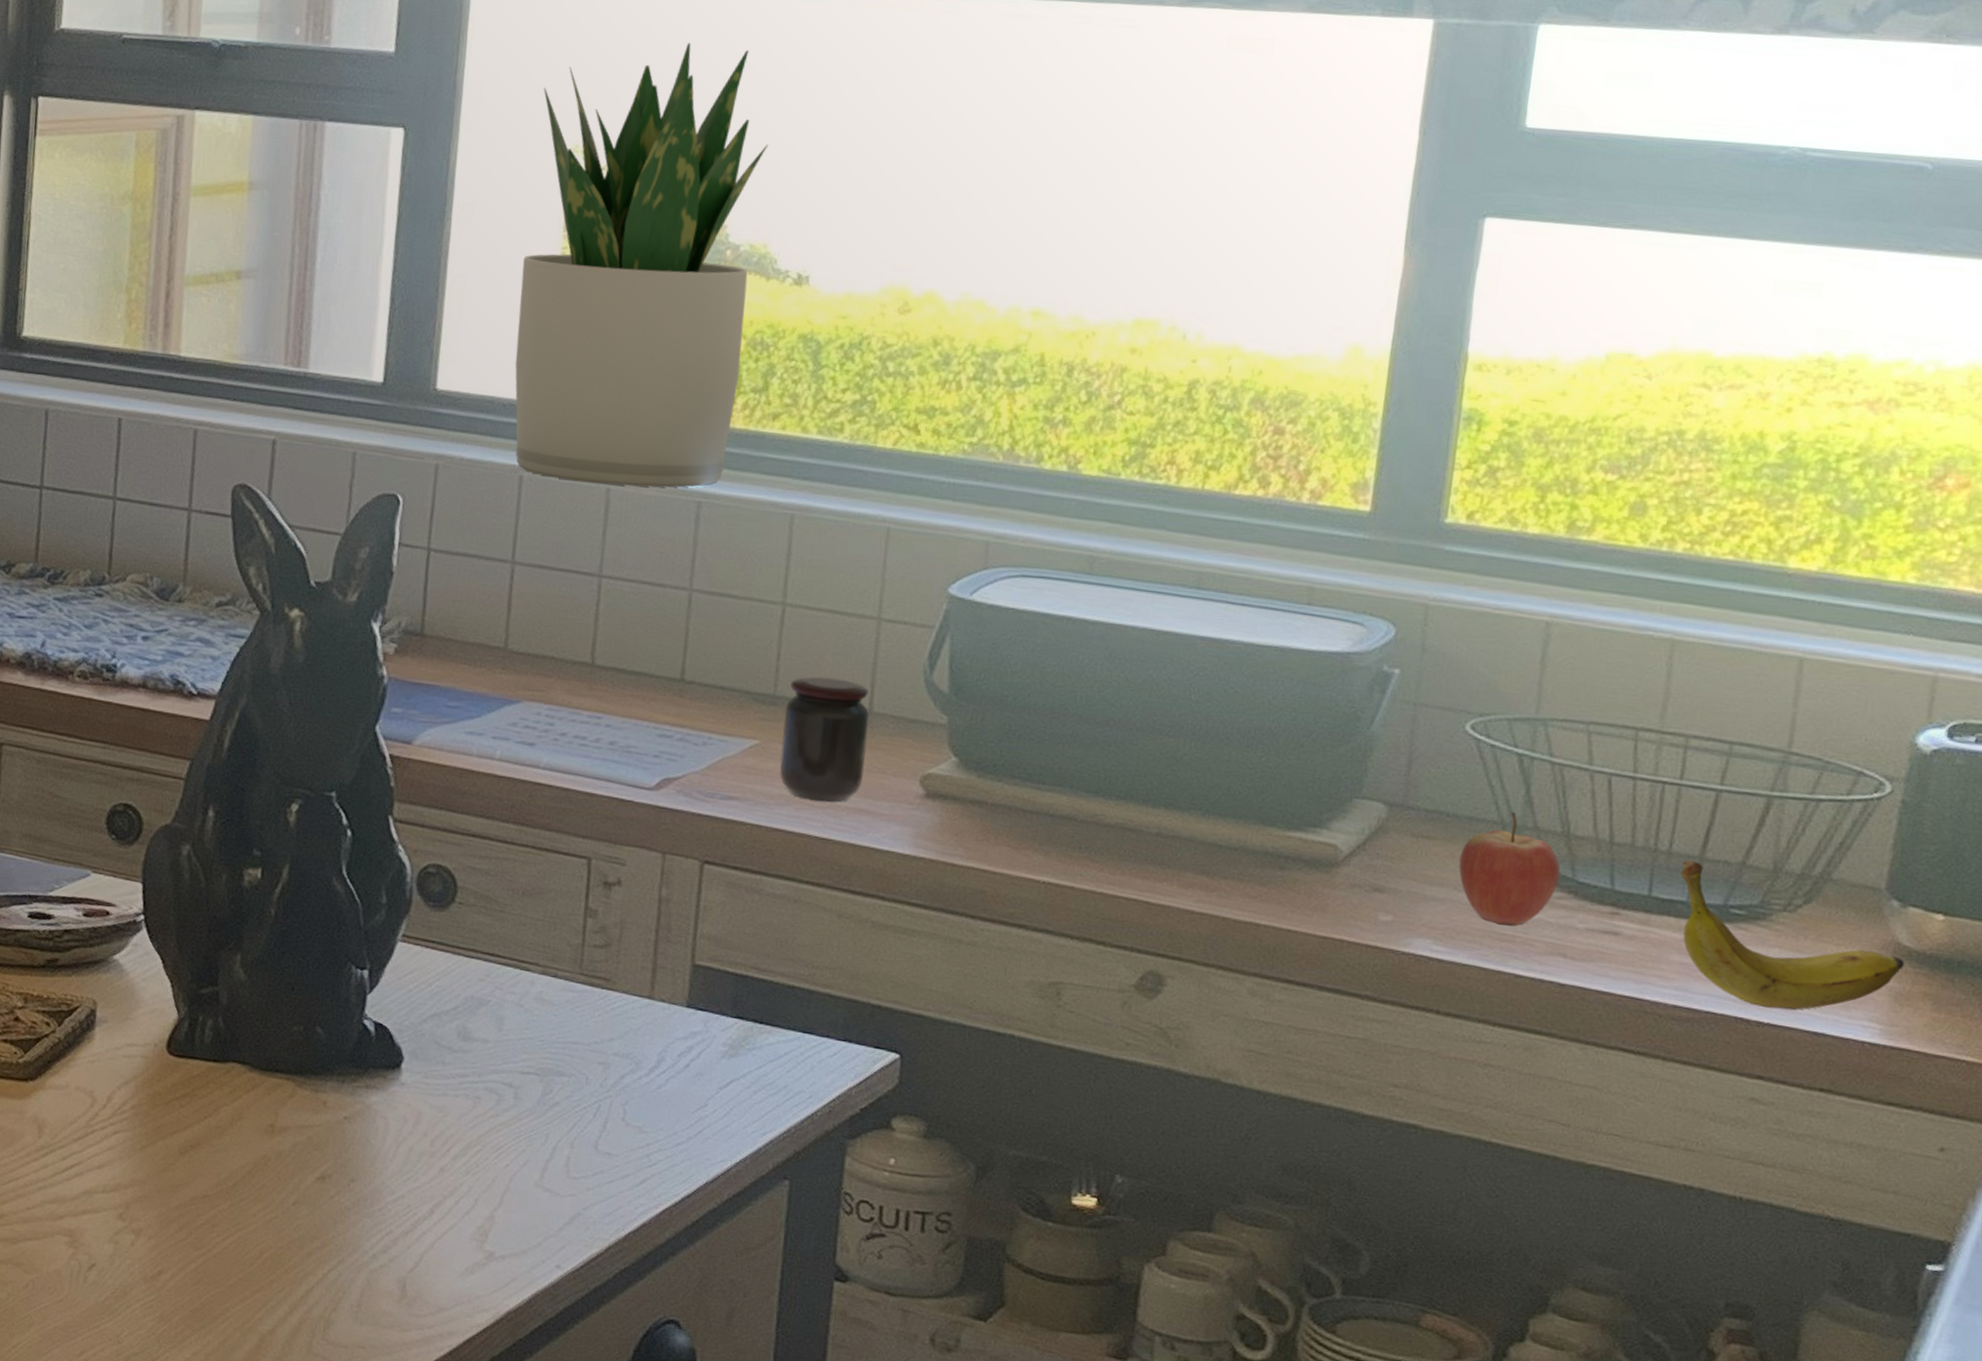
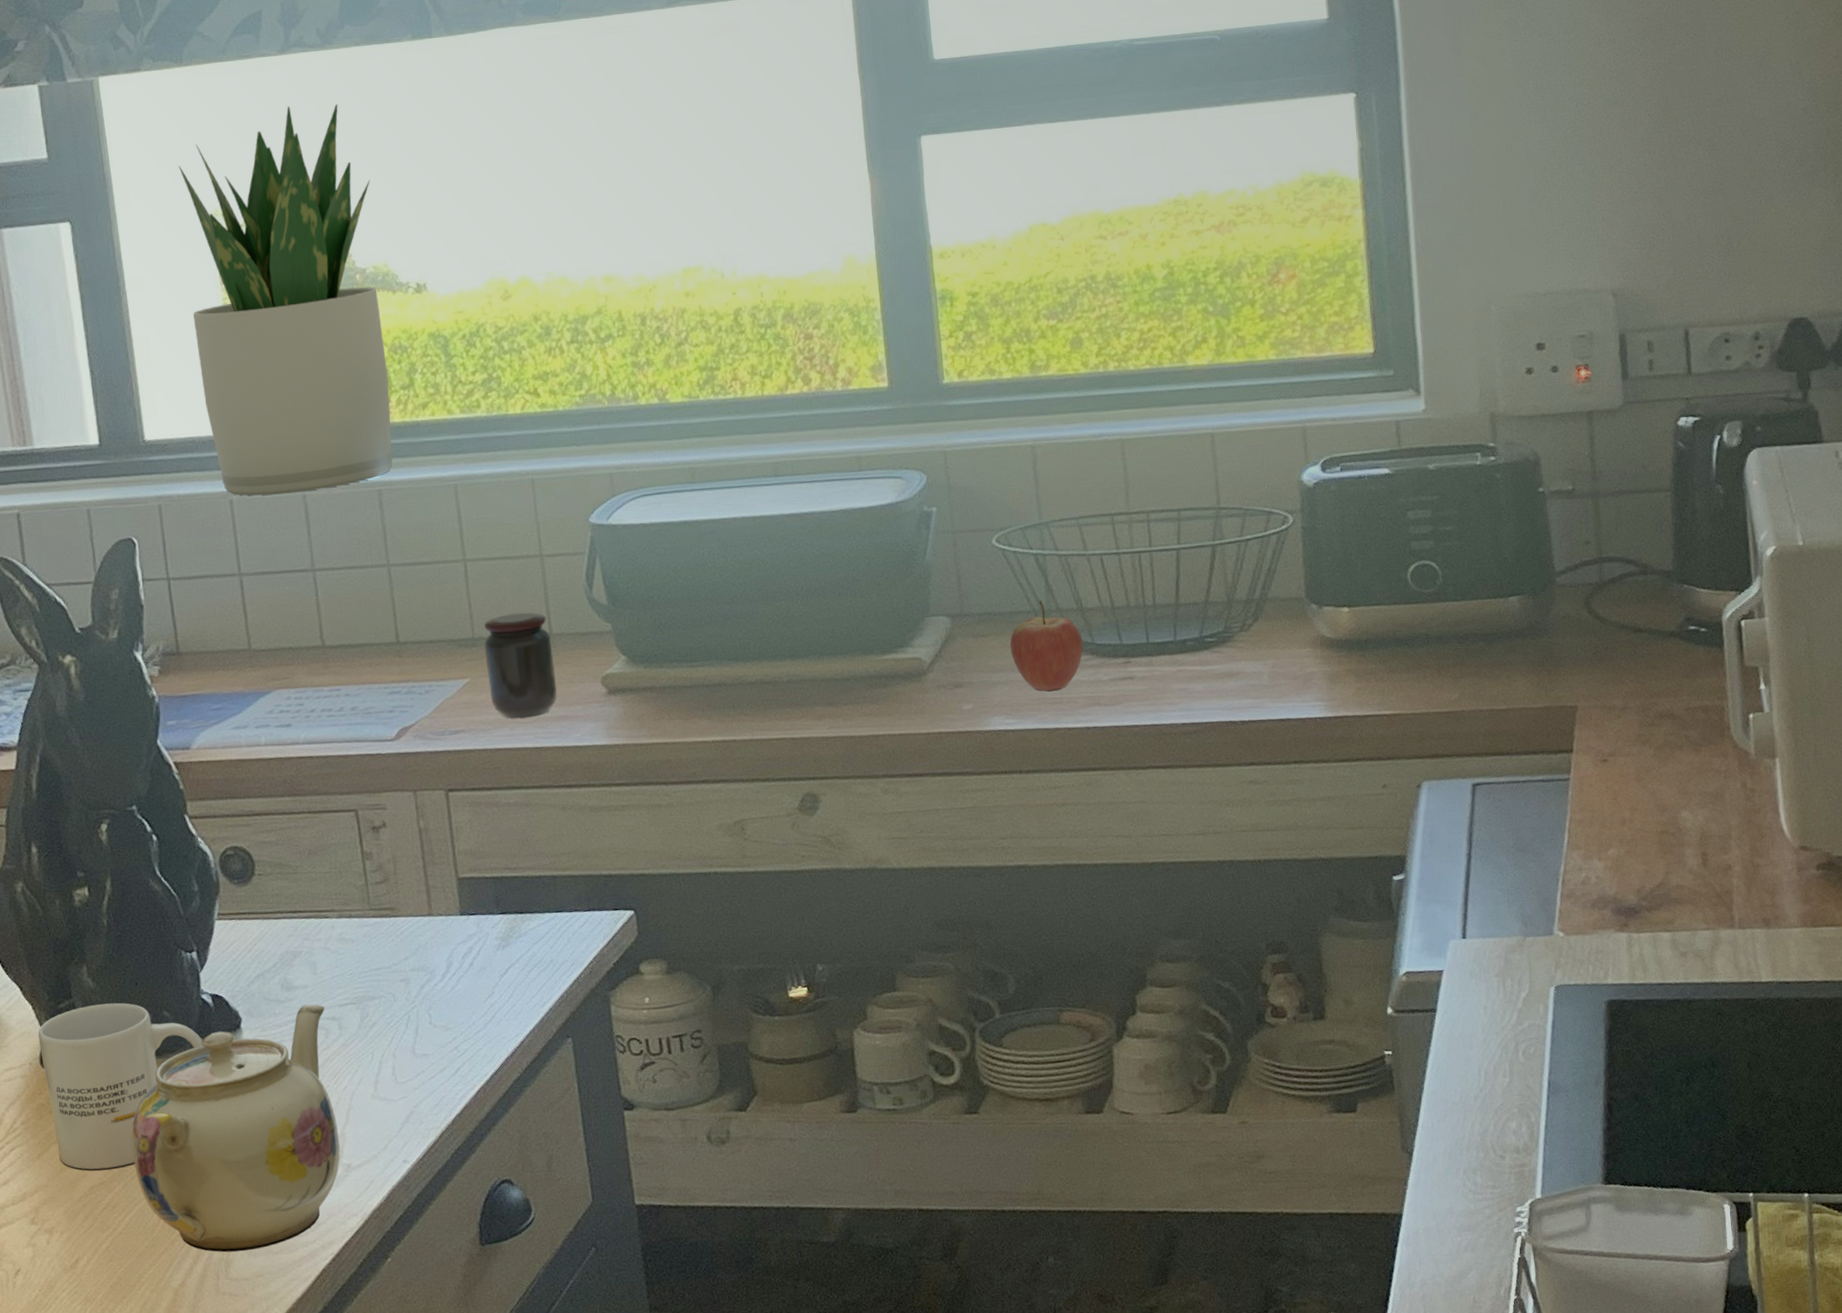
mug: none [165,998,354,1187] -> present [37,1002,203,1172]
teapot: none [246,1061,503,1318] -> present [131,1004,341,1253]
banana: present [1680,860,1905,1010] -> none [1164,607,1330,709]

